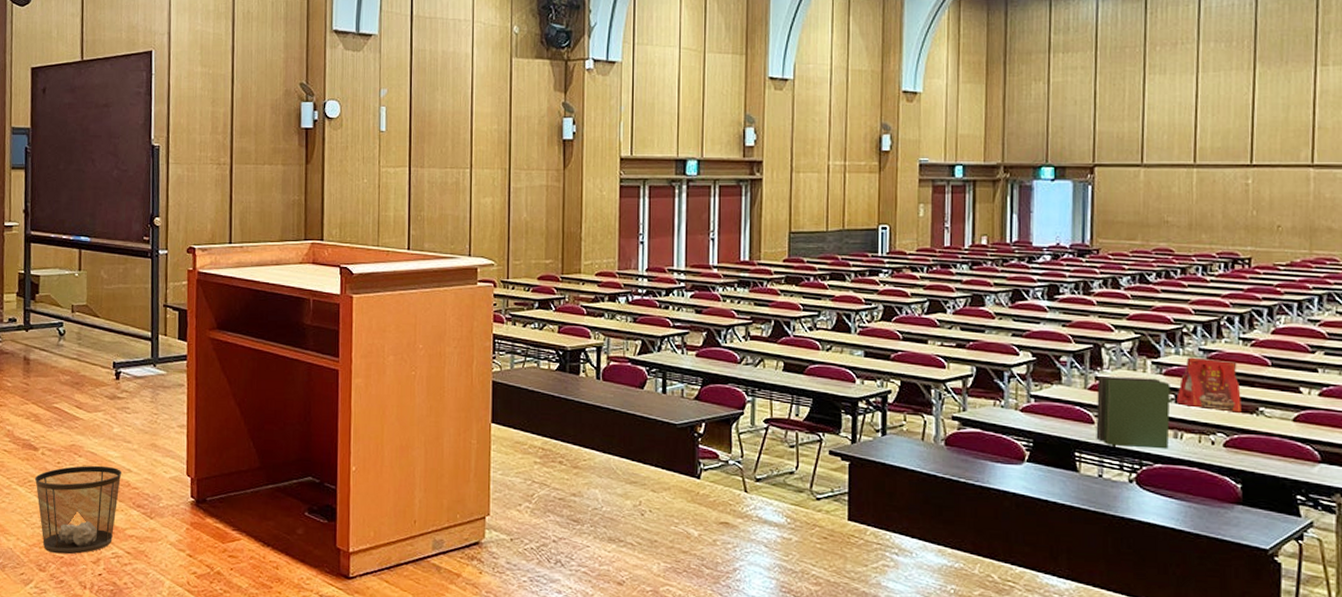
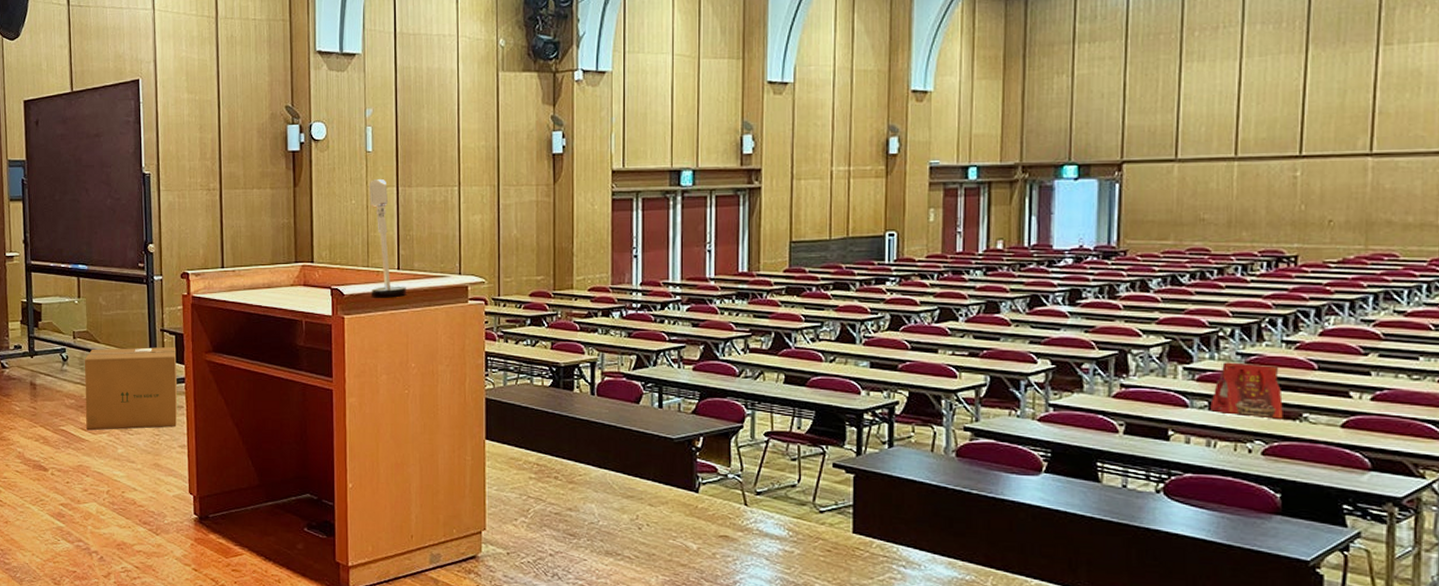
waste bin: present [34,465,122,555] -> none [46,484,128,569]
box: none [81,323,179,409] -> present [84,347,178,431]
microphone: none [380,158,417,278] -> present [368,178,407,298]
binder: present [1096,376,1171,449] -> none [1120,384,1204,458]

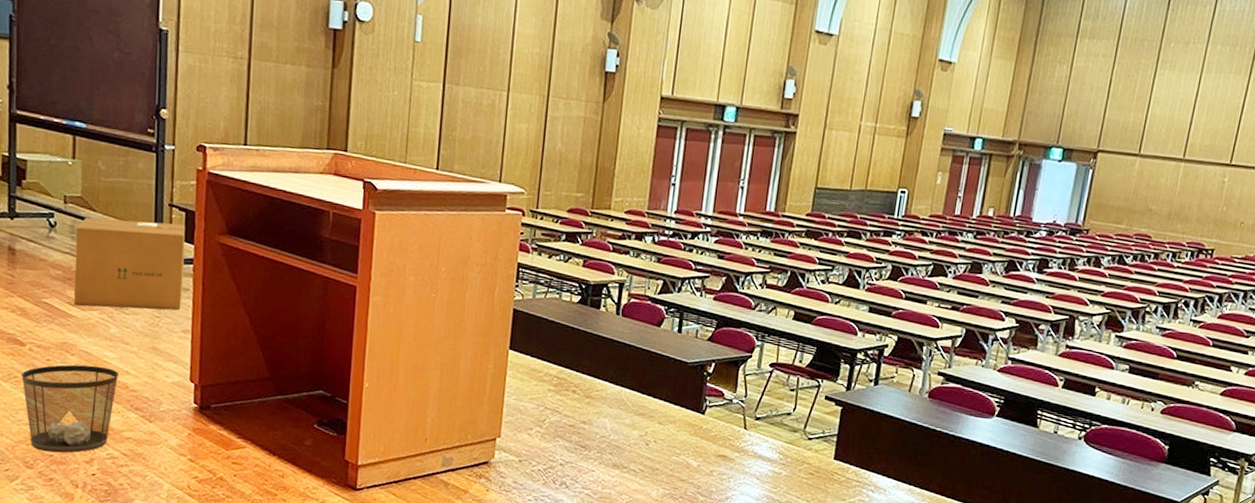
waste bin: none [46,484,128,569] -> present [20,364,119,453]
microphone: present [368,178,407,298] -> none [406,71,444,198]
shopping bag: present [1210,362,1283,419] -> none [1129,333,1185,385]

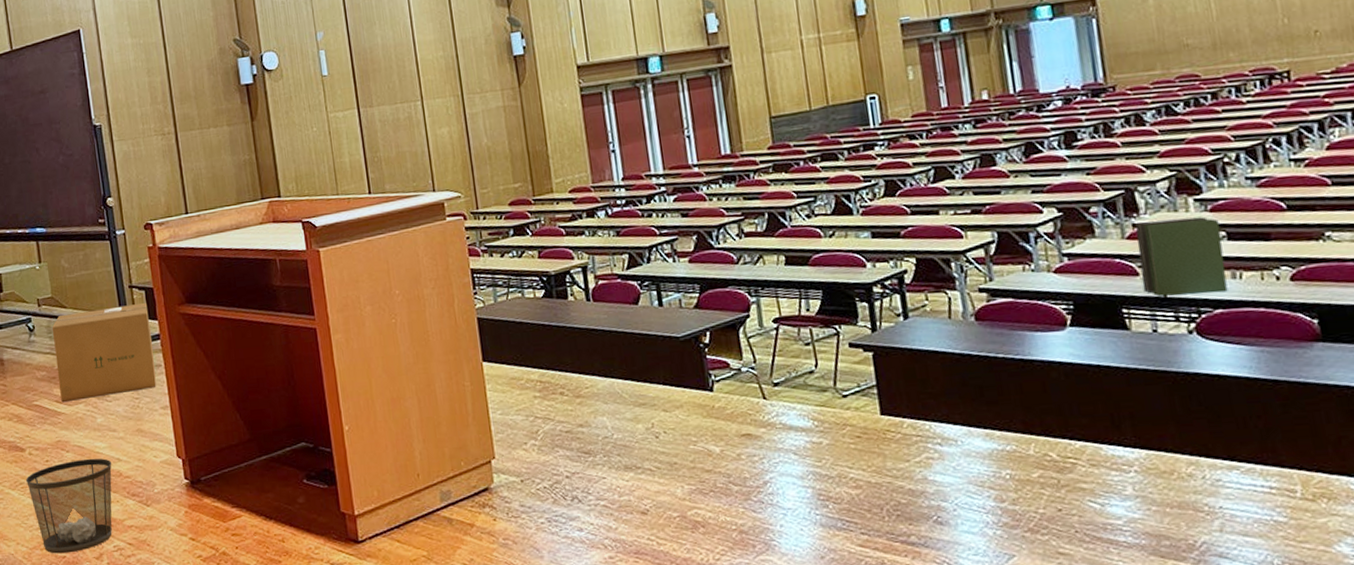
binder: none [1057,345,1127,413] -> present [1135,216,1228,297]

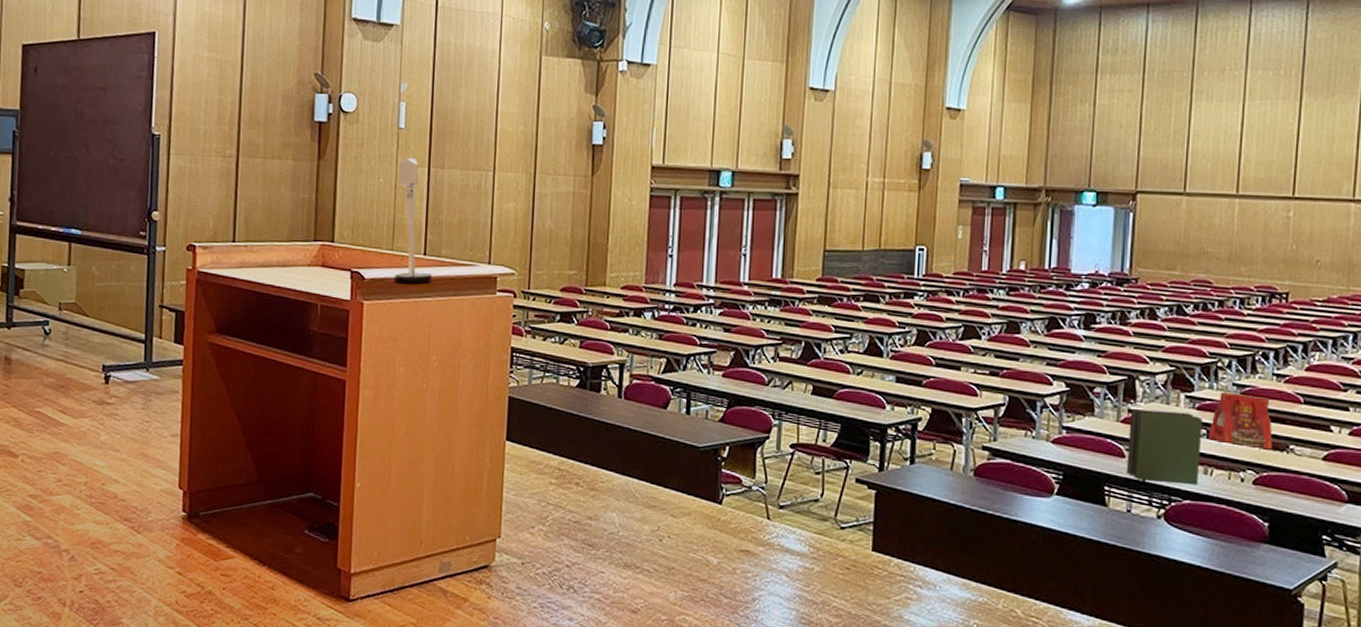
waste bin: present [25,458,112,554] -> none [12,475,109,570]
box: present [52,303,156,403] -> none [66,323,176,414]
microphone: none [328,102,382,227] -> present [394,157,433,285]
shopping bag: none [1228,186,1306,244] -> present [1208,392,1273,450]

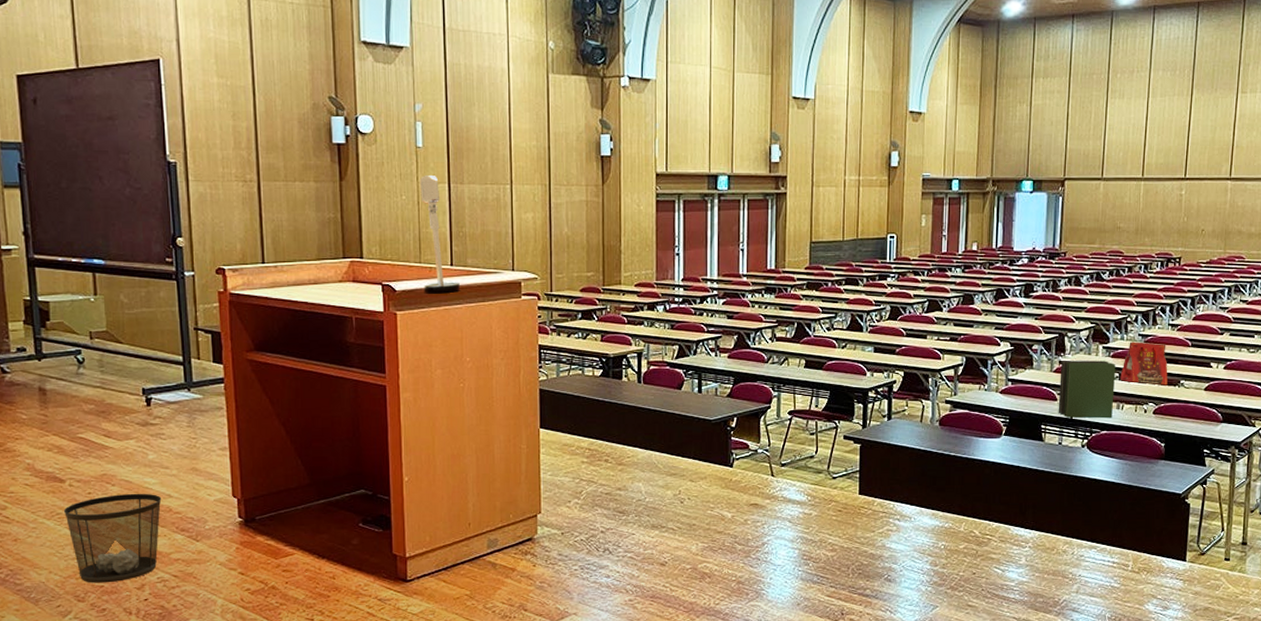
waste bin: none [12,475,109,570] -> present [63,493,162,583]

